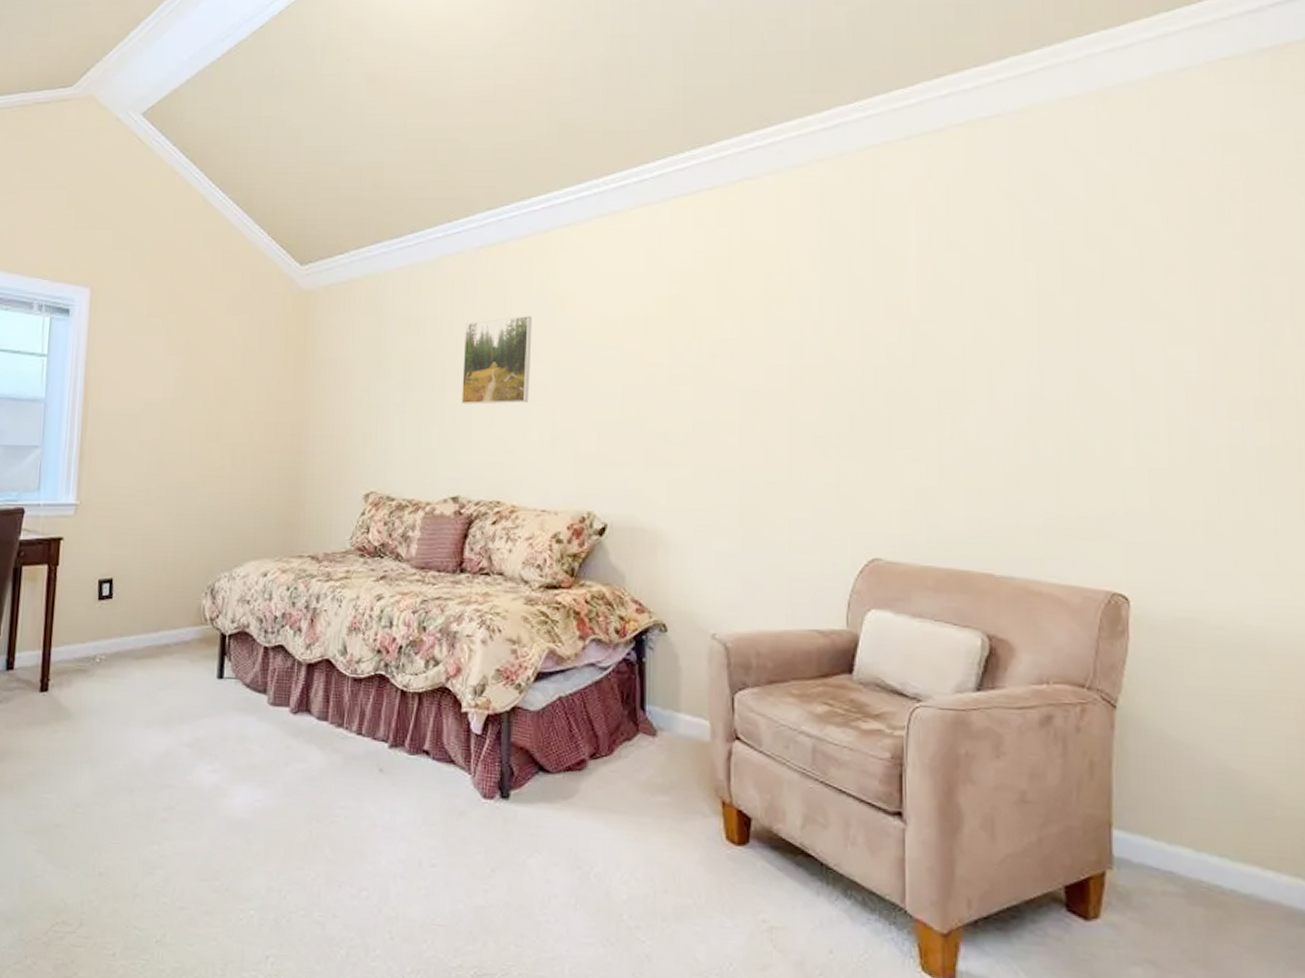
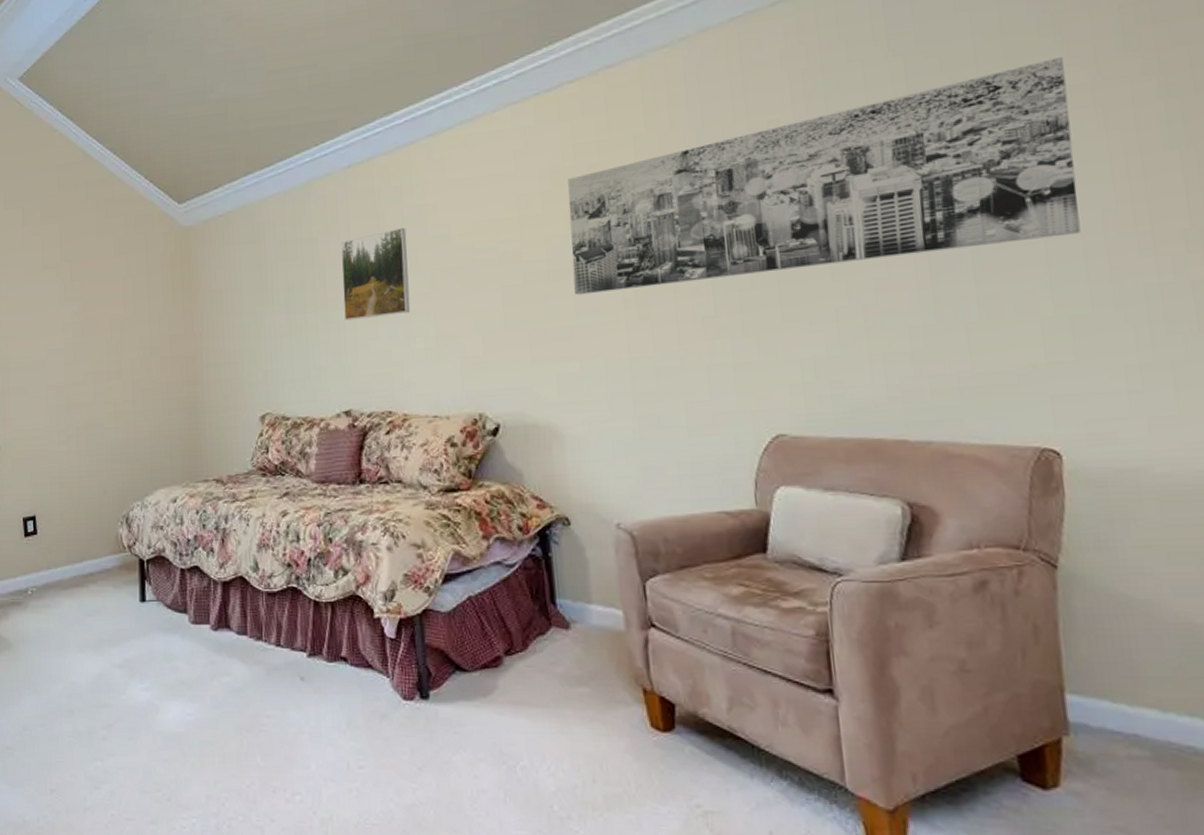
wall art: none [693,223,1166,402] -> present [568,57,1081,295]

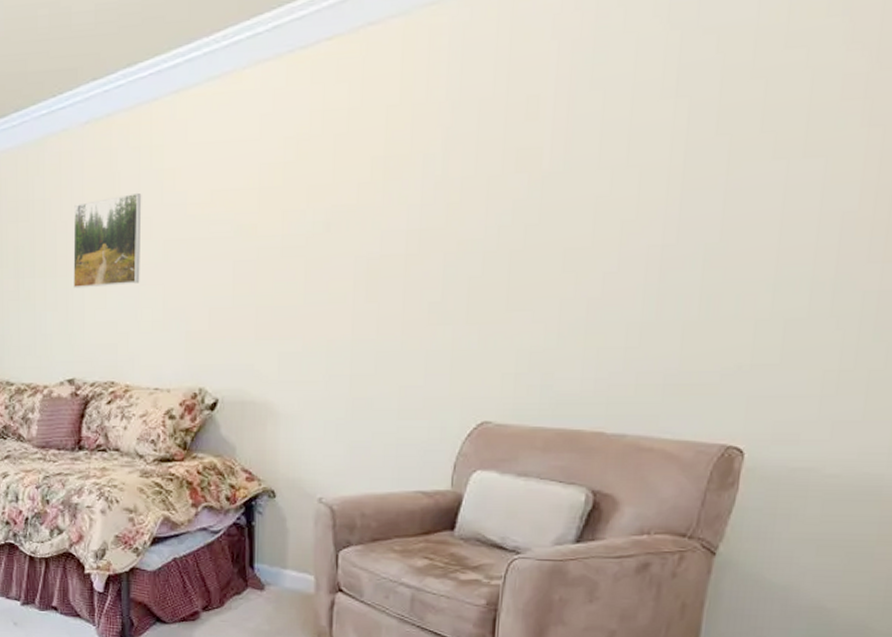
wall art: present [568,57,1081,295] -> none [306,41,847,274]

